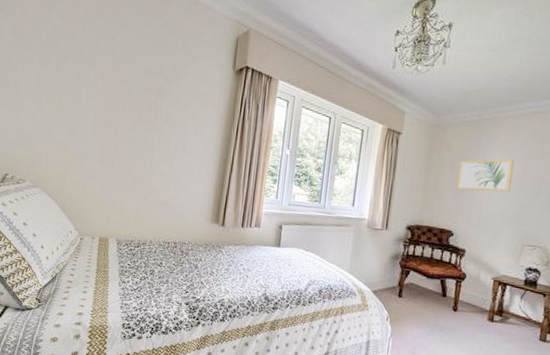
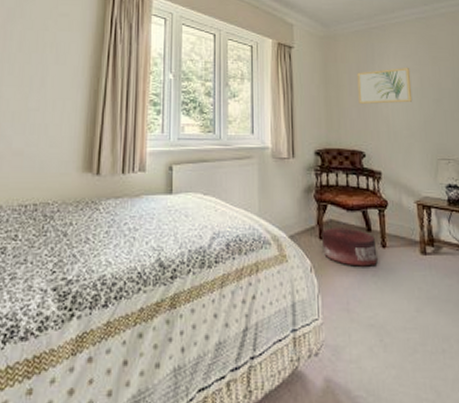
pouf: none [399,289,449,324] -> present [322,227,378,267]

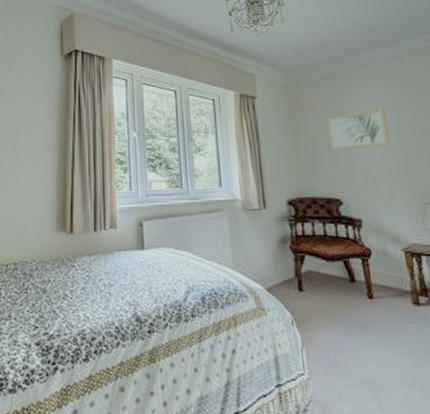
pouf: present [322,227,378,267] -> none [301,278,365,319]

